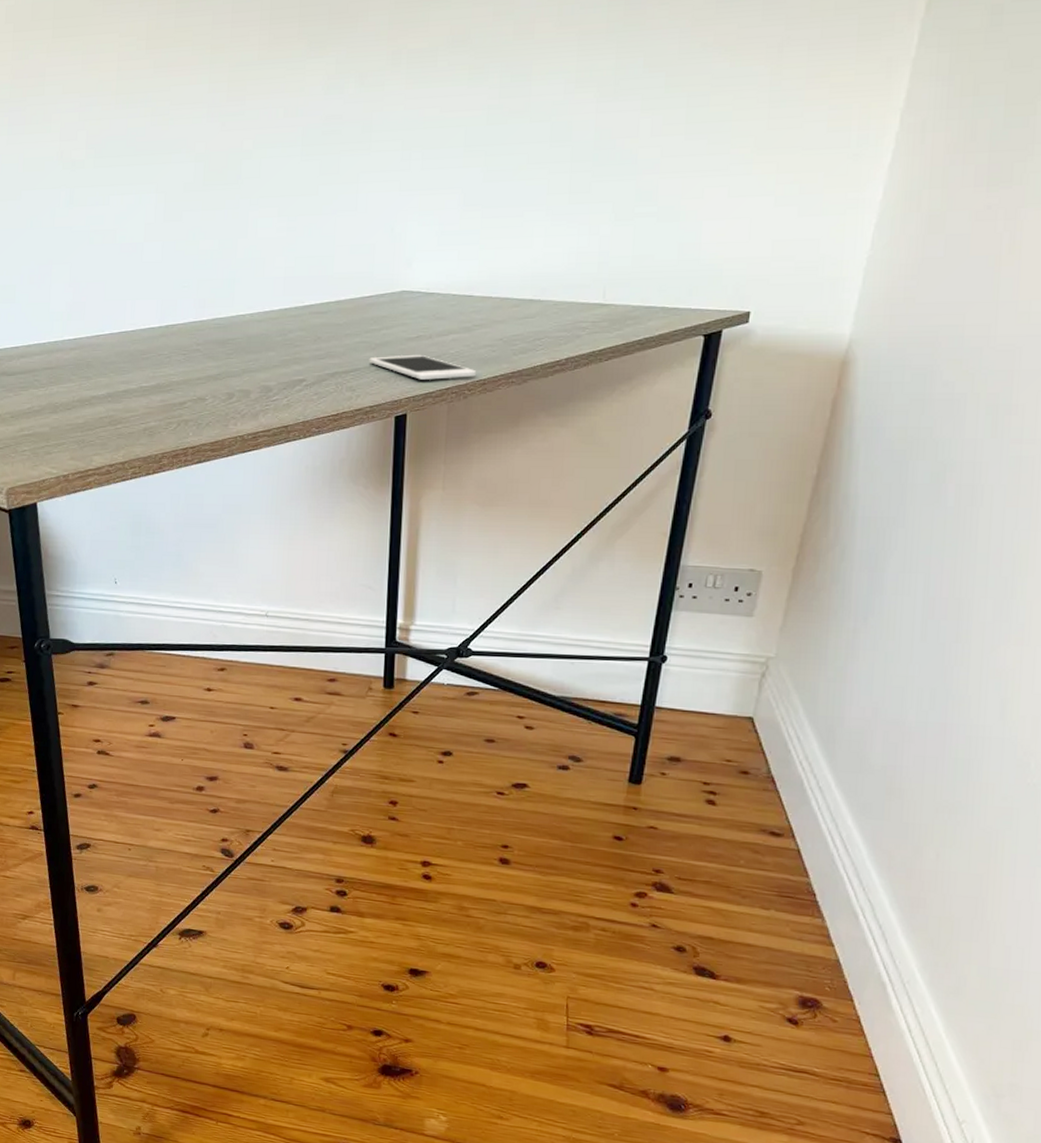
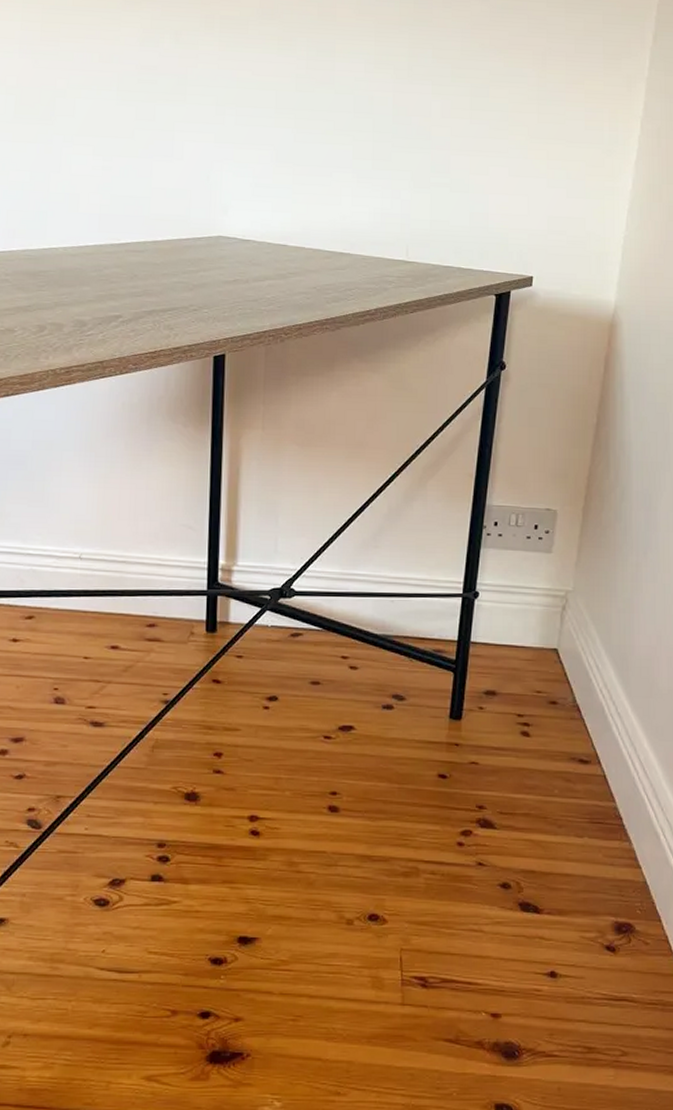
cell phone: present [369,354,477,380] -> none [186,297,293,323]

